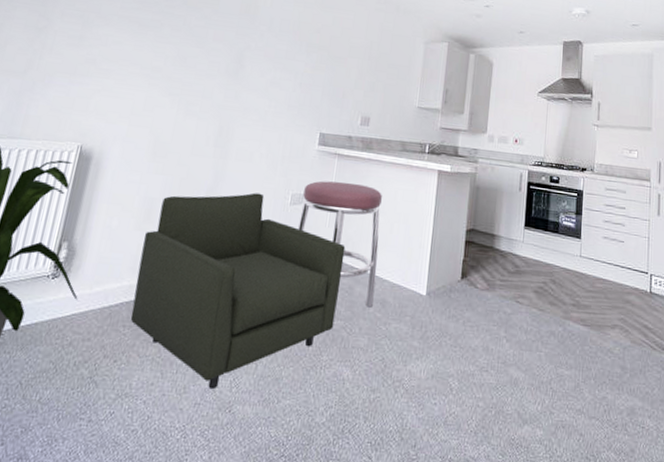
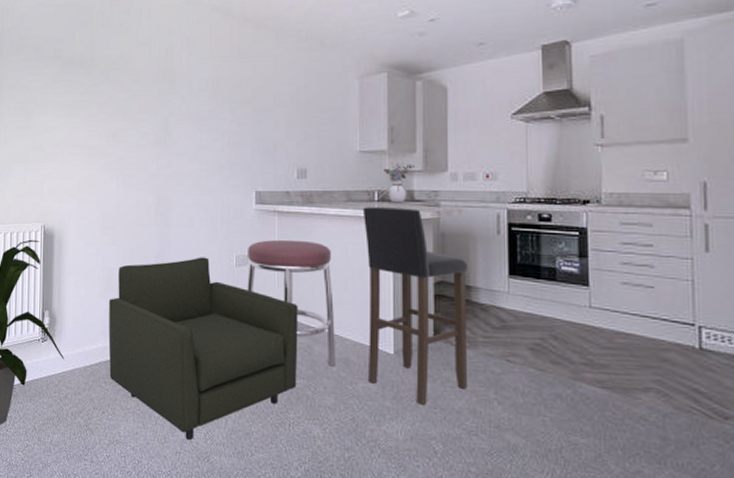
bar stool: none [401,157,494,344] -> present [362,207,467,405]
bouquet: none [436,118,461,157] -> present [383,159,414,203]

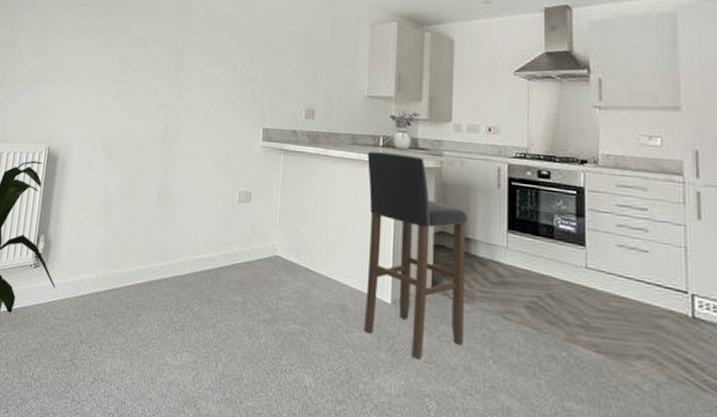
armchair: present [108,257,298,441] -> none [100,190,298,383]
bar stool: present [246,240,335,367] -> none [247,178,334,313]

